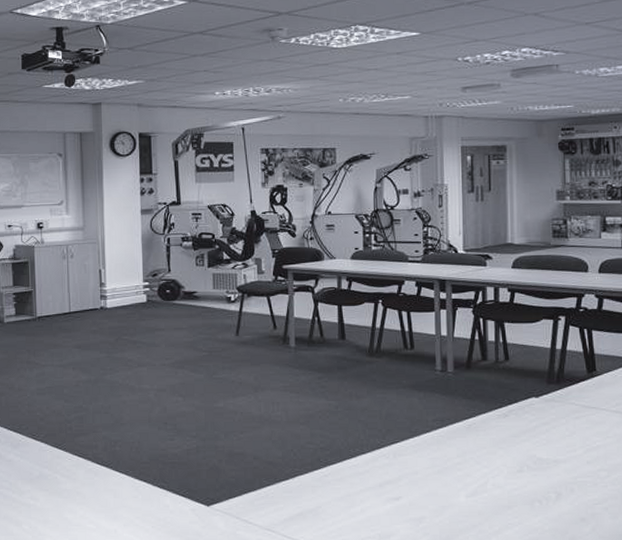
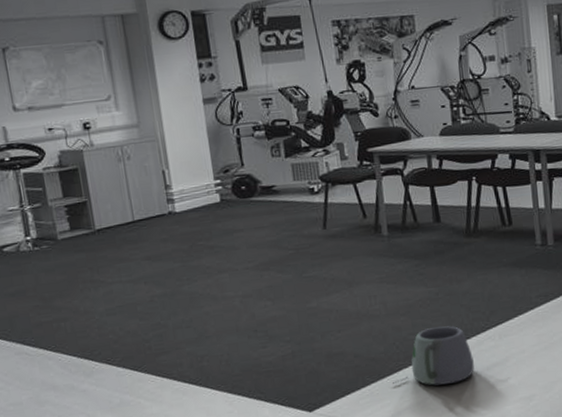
mug: none [287,439,367,496] -> present [393,326,475,386]

